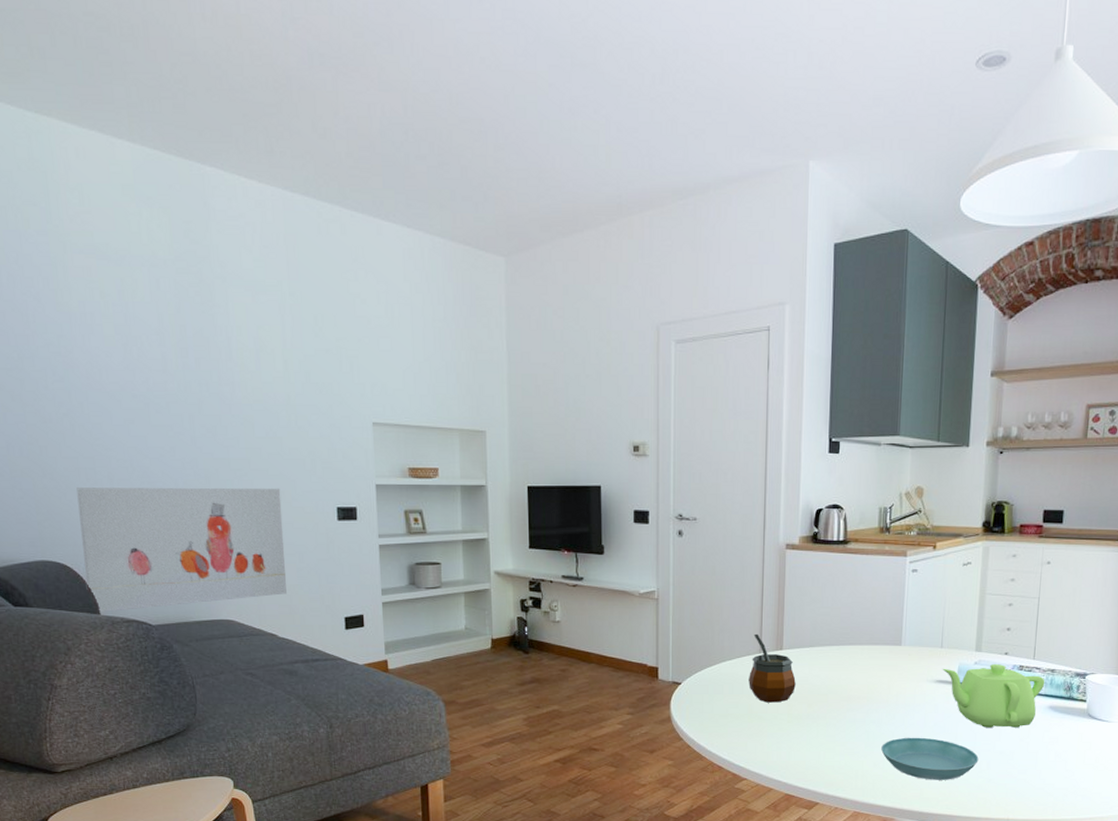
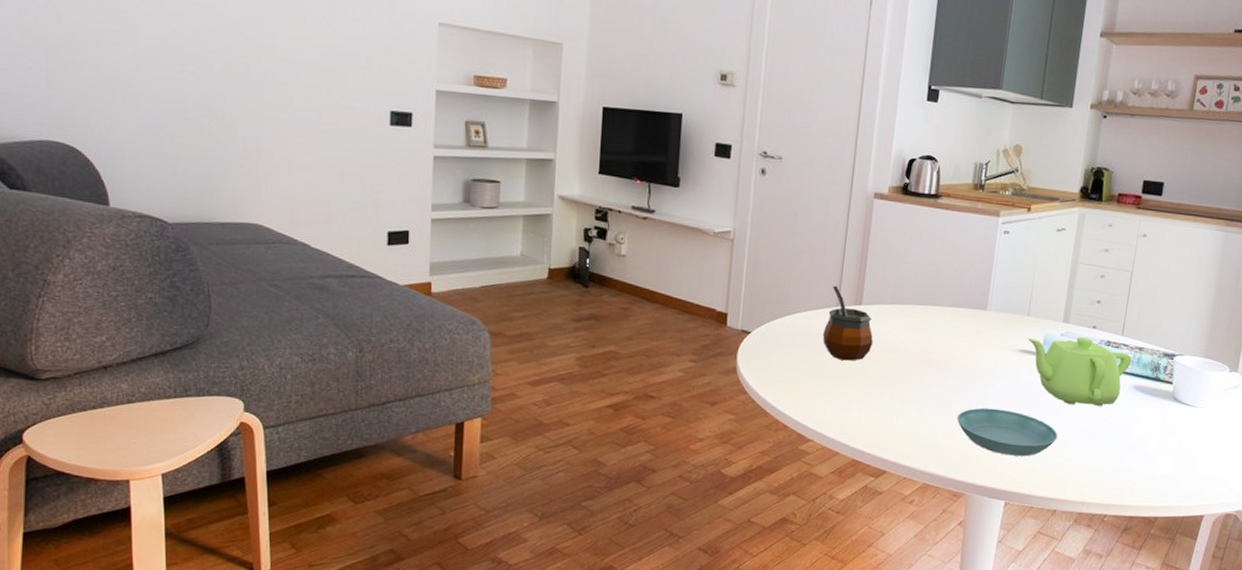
wall art: present [76,487,287,613] -> none [96,63,329,205]

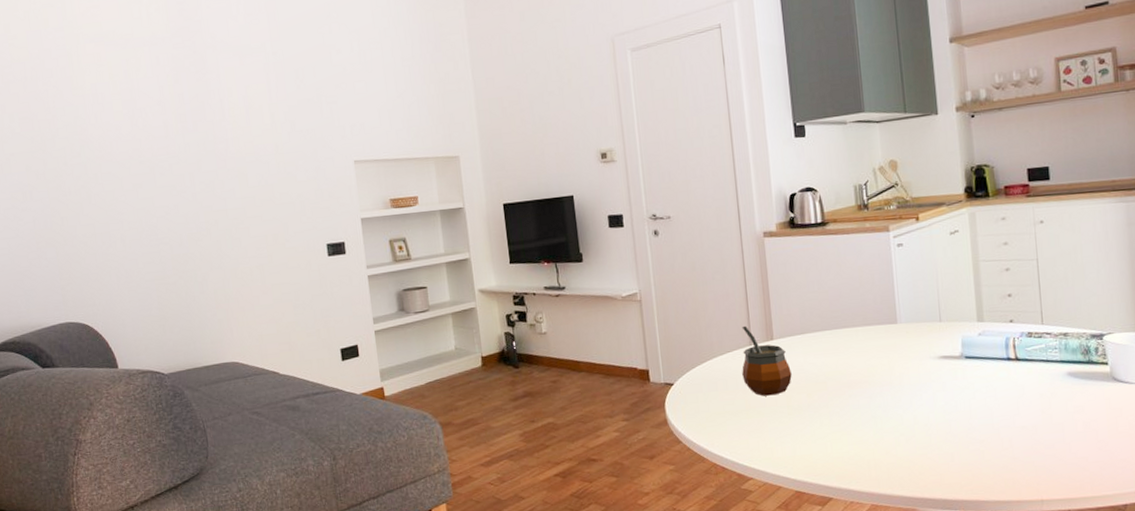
saucer: present [957,408,1058,457] -> none [891,418,999,464]
teapot: present [1027,336,1132,406] -> none [944,332,1059,402]

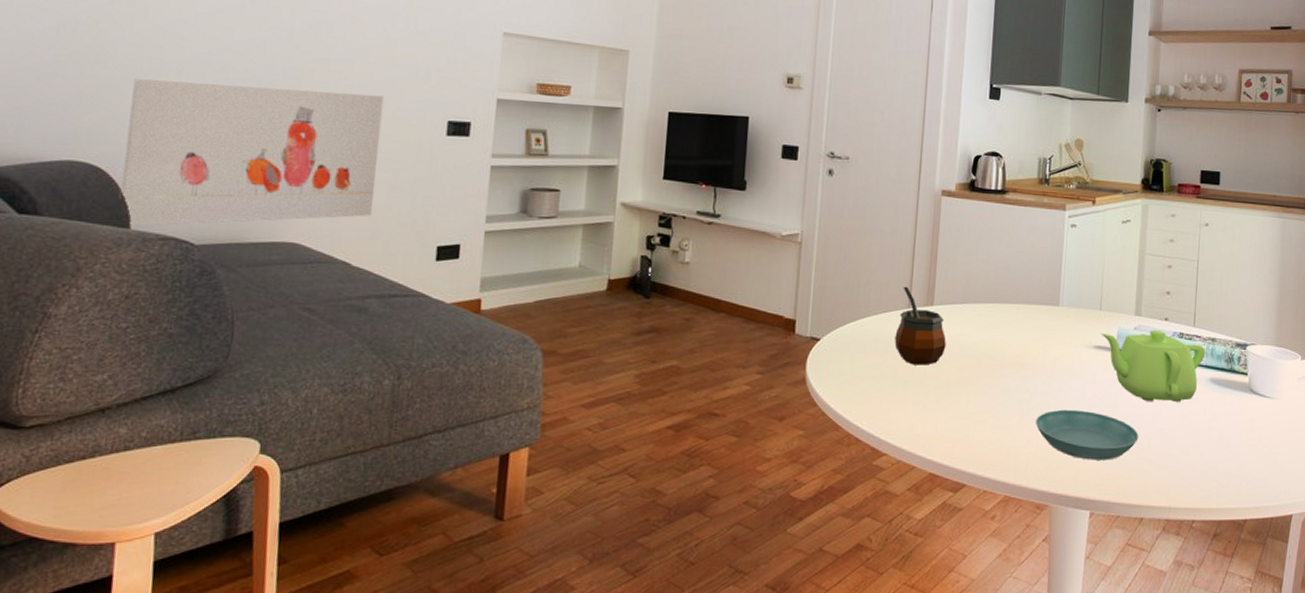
wall art: none [94,231,285,367] -> present [119,79,384,227]
saucer: none [891,418,999,464] -> present [1036,409,1139,460]
teapot: none [944,332,1059,402] -> present [1101,329,1206,402]

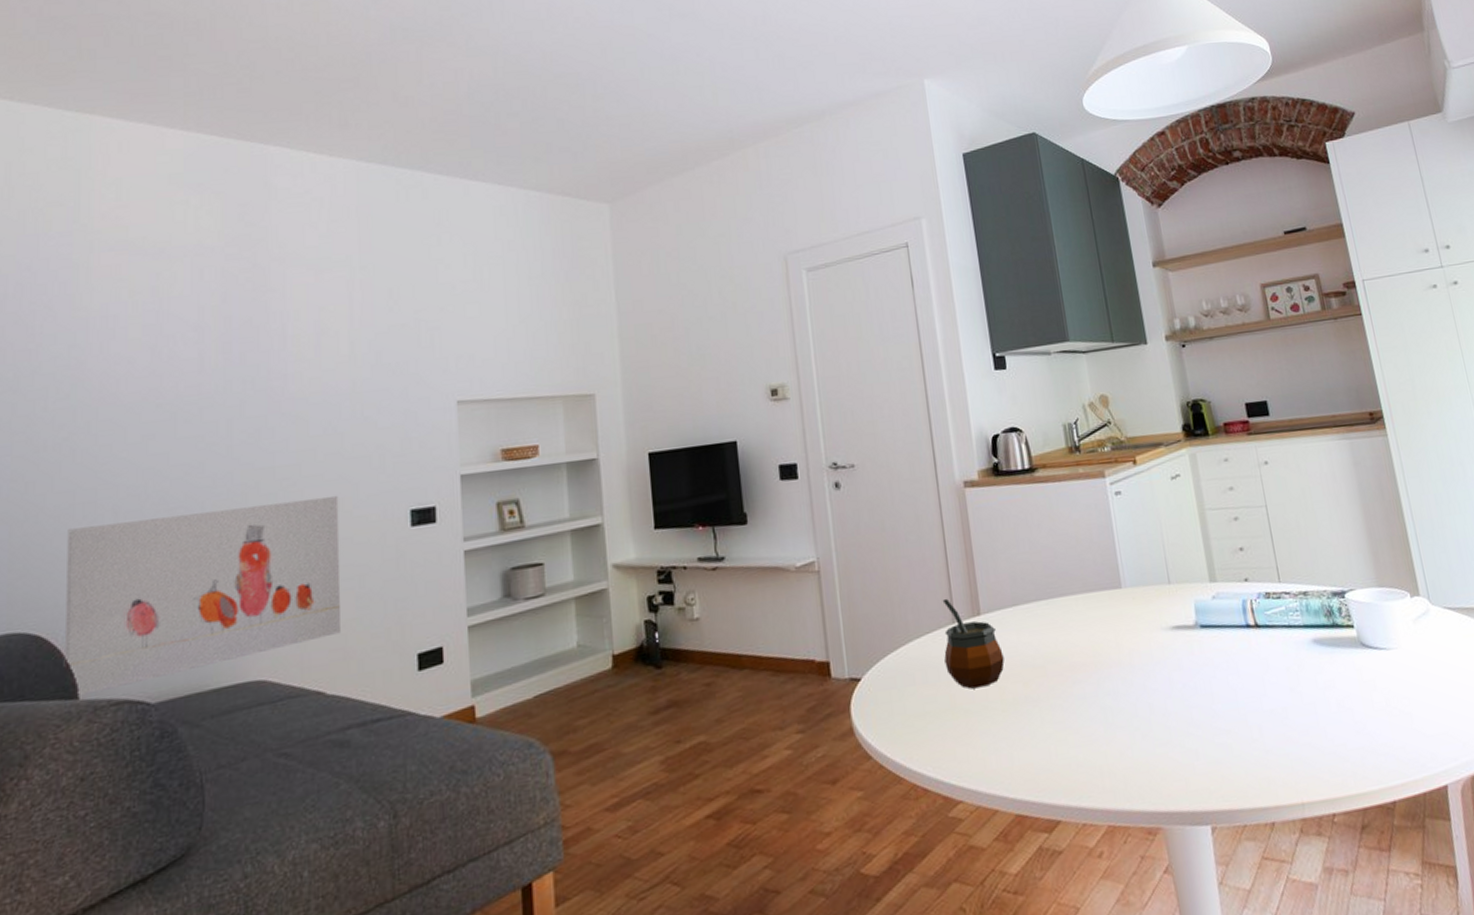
saucer: present [1036,409,1139,460] -> none [1124,705,1247,764]
teapot: present [1101,329,1206,402] -> none [1176,594,1301,681]

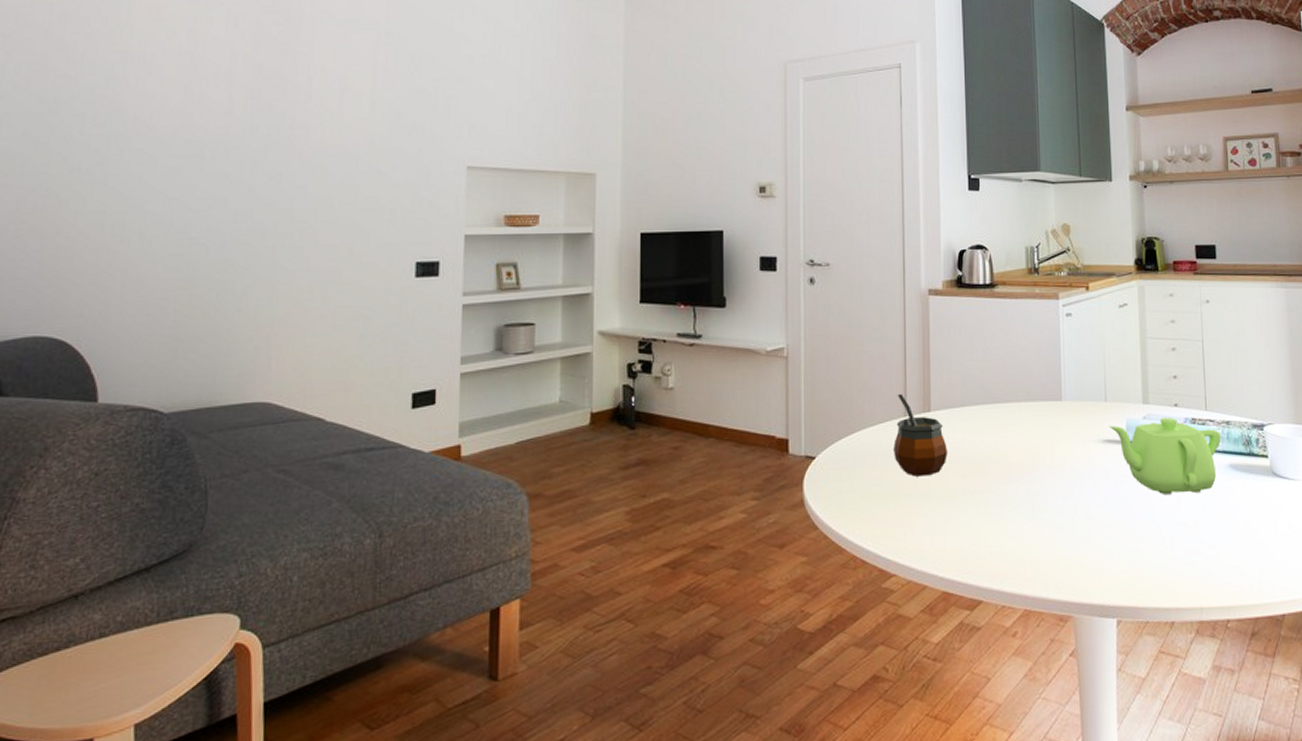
wall art: present [63,495,341,697] -> none [85,241,350,400]
teapot: none [1176,594,1301,681] -> present [1109,417,1222,494]

